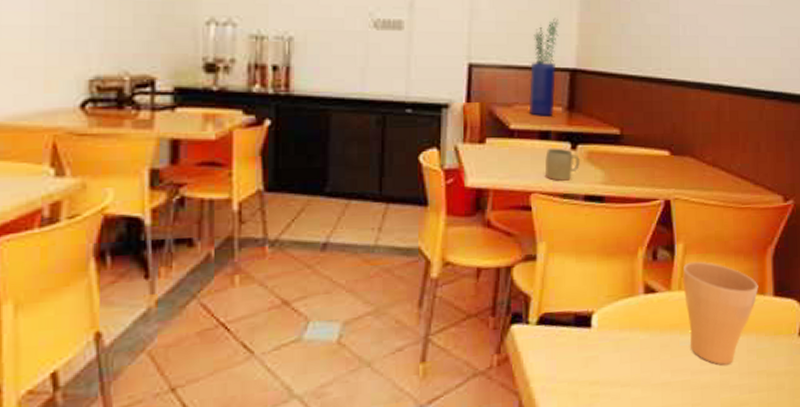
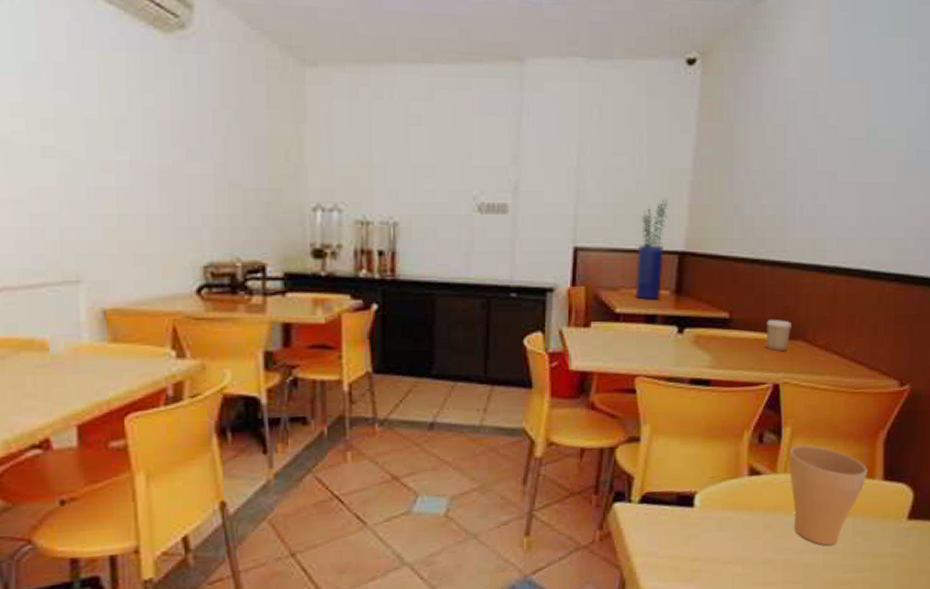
mug: present [545,148,580,181] -> none [651,331,686,365]
cup: none [656,136,680,168] -> present [765,320,791,352]

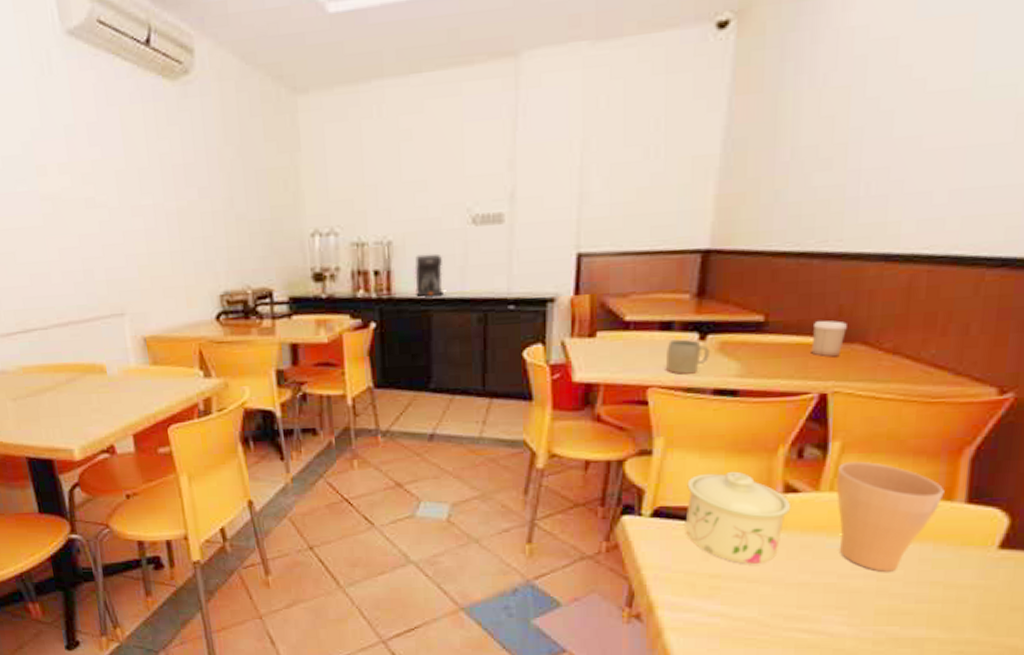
coffee maker: none [420,238,448,281] -> present [415,253,443,297]
vase: present [635,199,669,301] -> none [647,192,691,306]
mug: none [651,331,686,365] -> present [666,339,710,375]
sugar bowl: none [669,456,755,546] -> present [685,471,792,564]

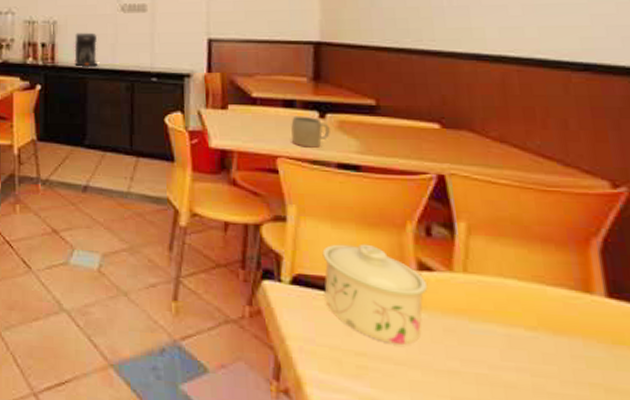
cup: present [811,320,847,358] -> none [421,108,453,142]
cup: present [836,461,945,572] -> none [467,243,581,367]

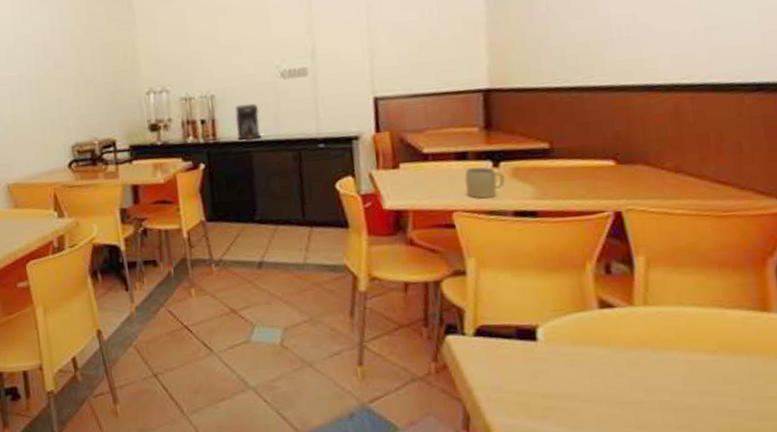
sugar bowl: present [322,244,428,345] -> none [504,288,610,382]

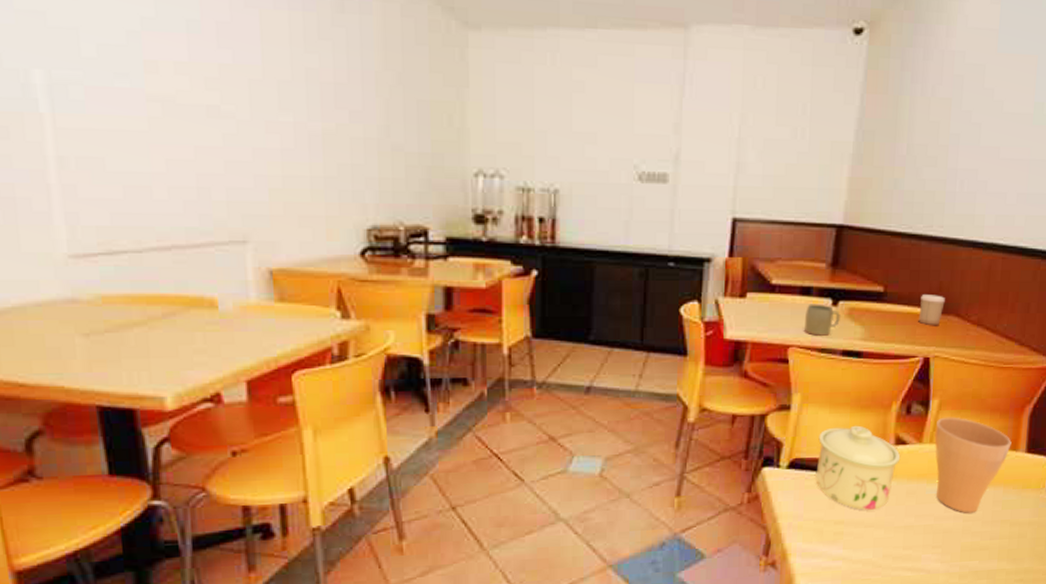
coffee maker: present [235,103,261,140] -> none [580,206,607,249]
sugar bowl: none [504,288,610,382] -> present [815,425,901,510]
cup: none [595,145,628,178] -> present [918,295,945,326]
cup: none [647,275,759,387] -> present [934,417,1012,513]

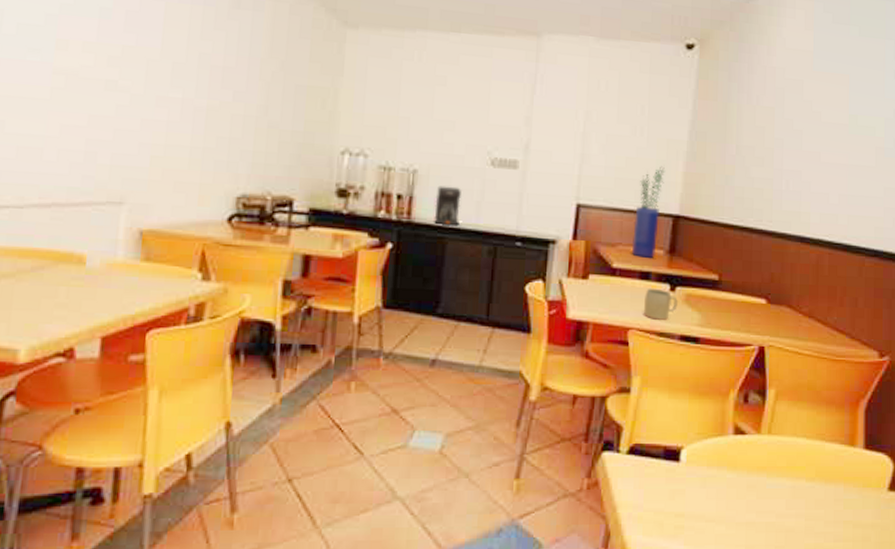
coffee maker: none [580,206,607,249] -> present [434,185,461,226]
vase: none [791,172,829,274] -> present [631,166,666,259]
sugar bowl: present [815,425,901,510] -> none [655,412,740,503]
cup: present [918,295,945,326] -> none [752,285,777,316]
cup: present [934,417,1012,513] -> none [772,408,849,511]

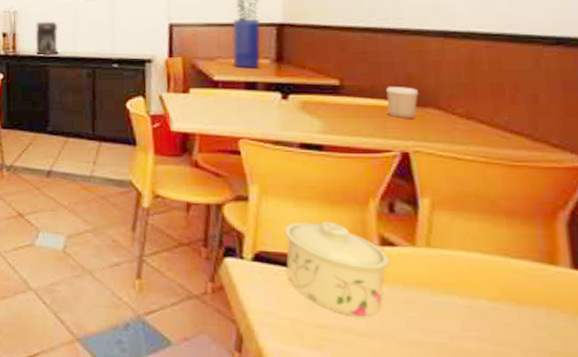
mug: present [644,288,678,320] -> none [253,97,293,129]
sugar bowl: none [655,412,740,503] -> present [284,221,390,317]
cup: none [752,285,777,316] -> present [386,87,418,119]

